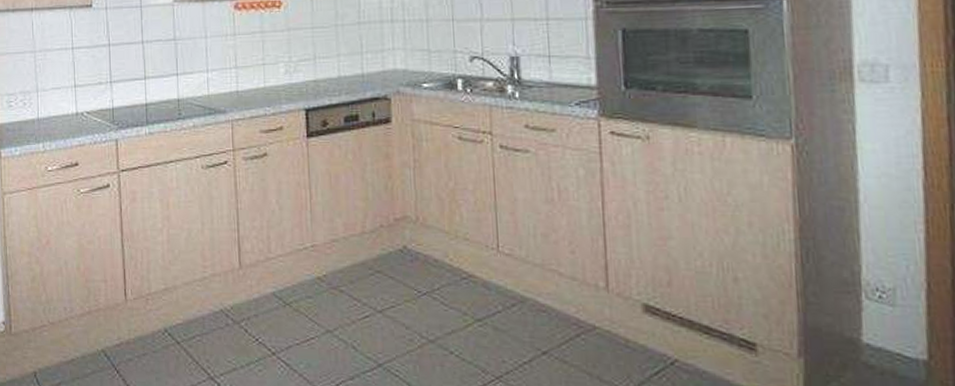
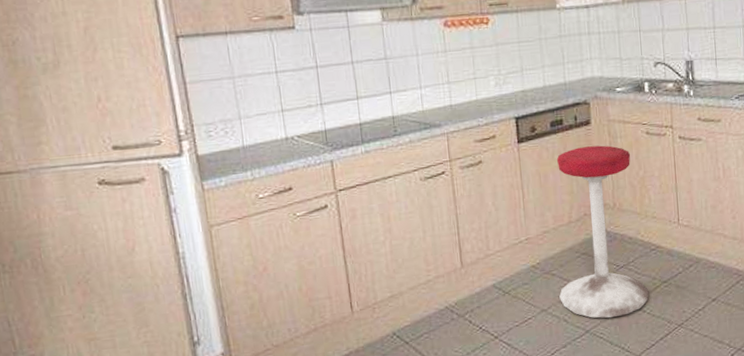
stool: none [348,148,459,354] -> present [556,145,649,318]

